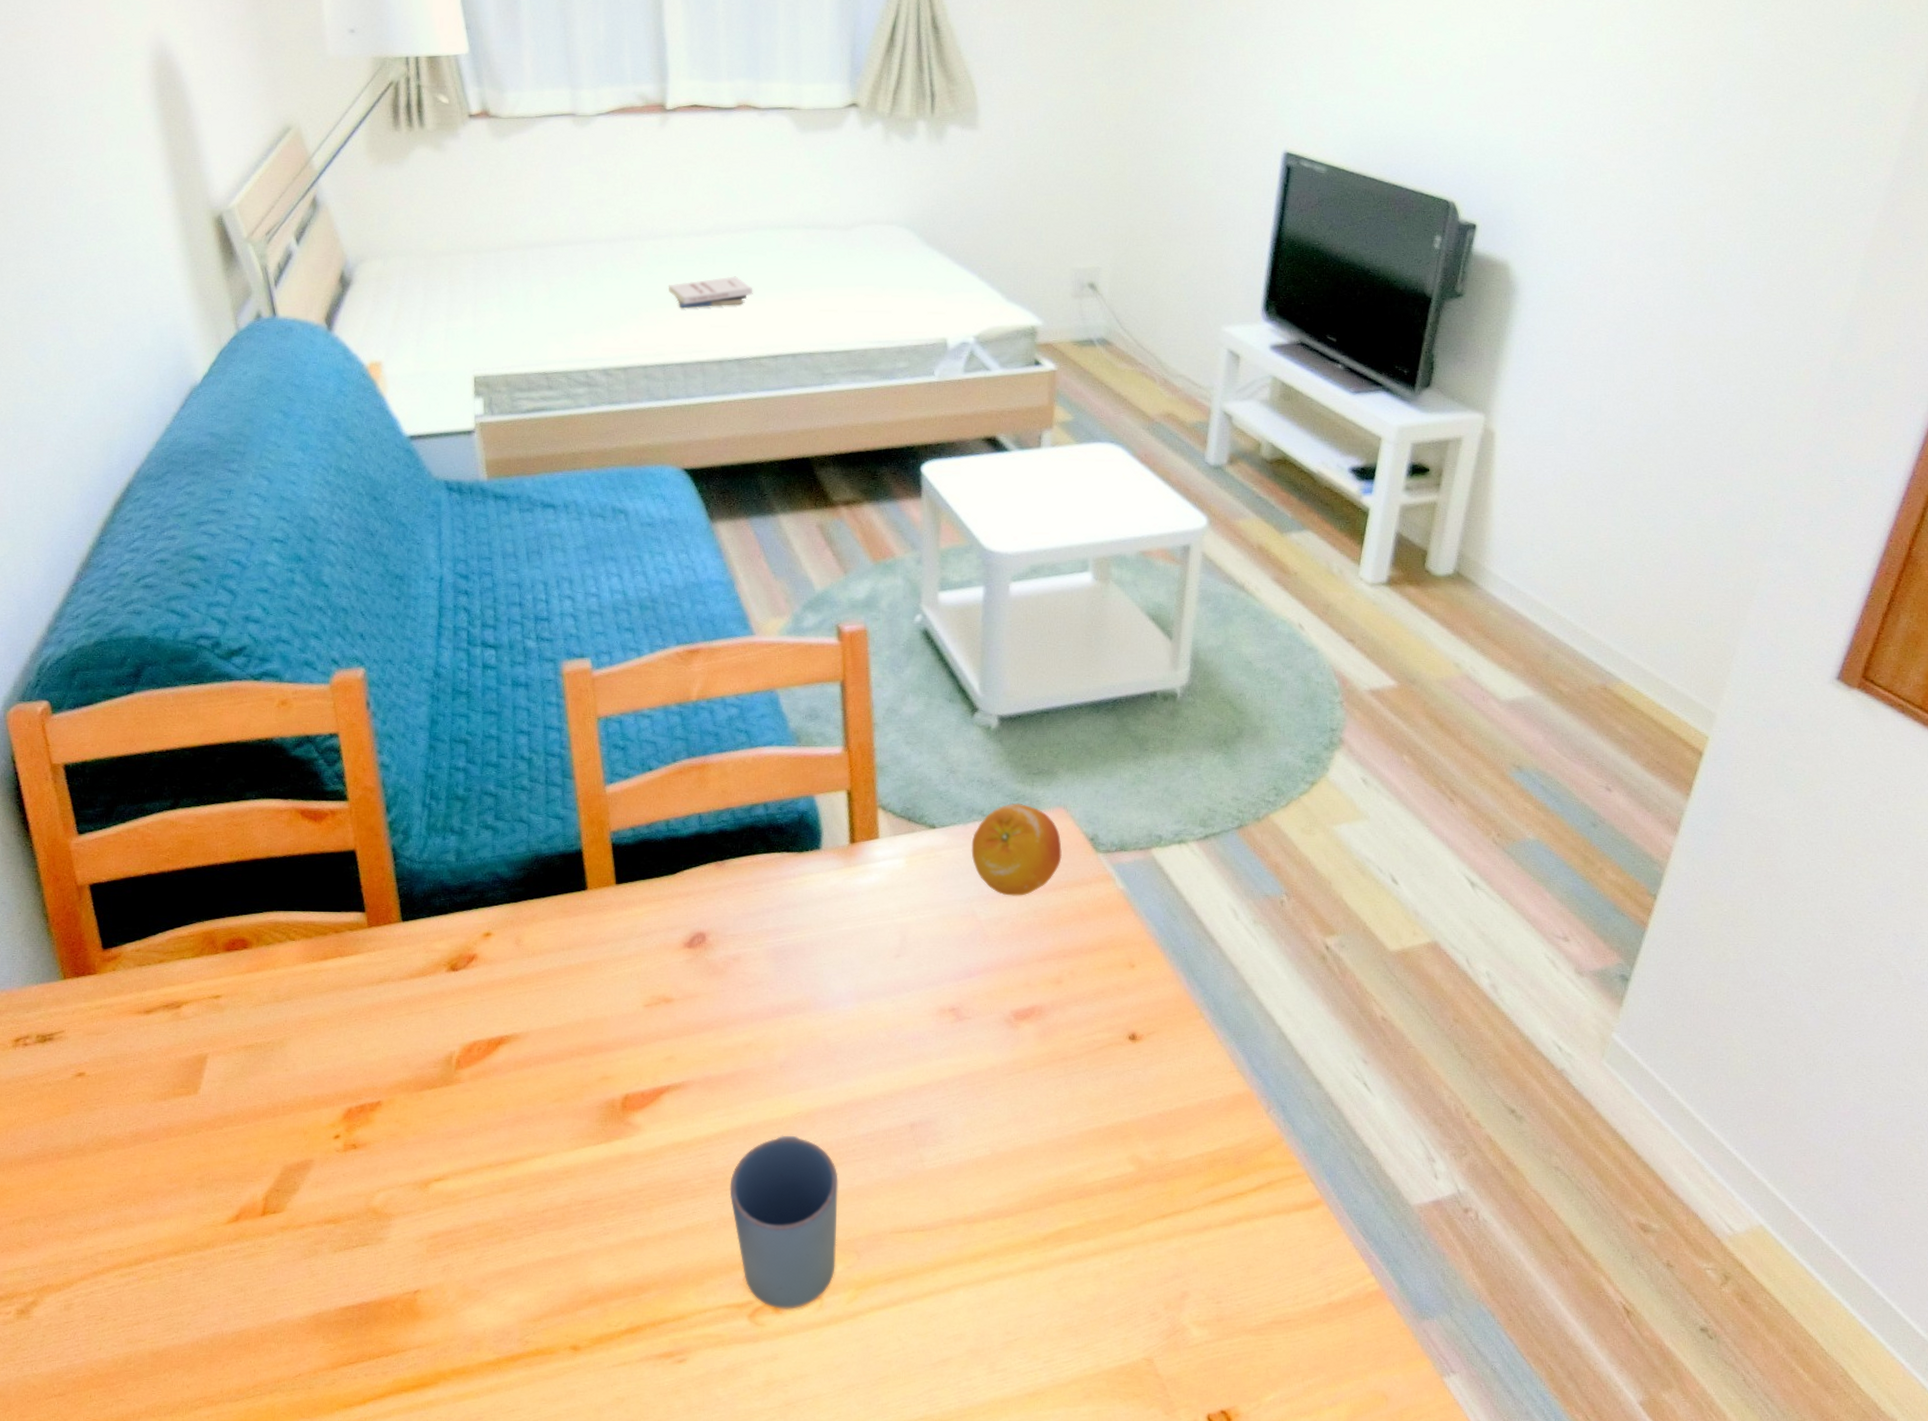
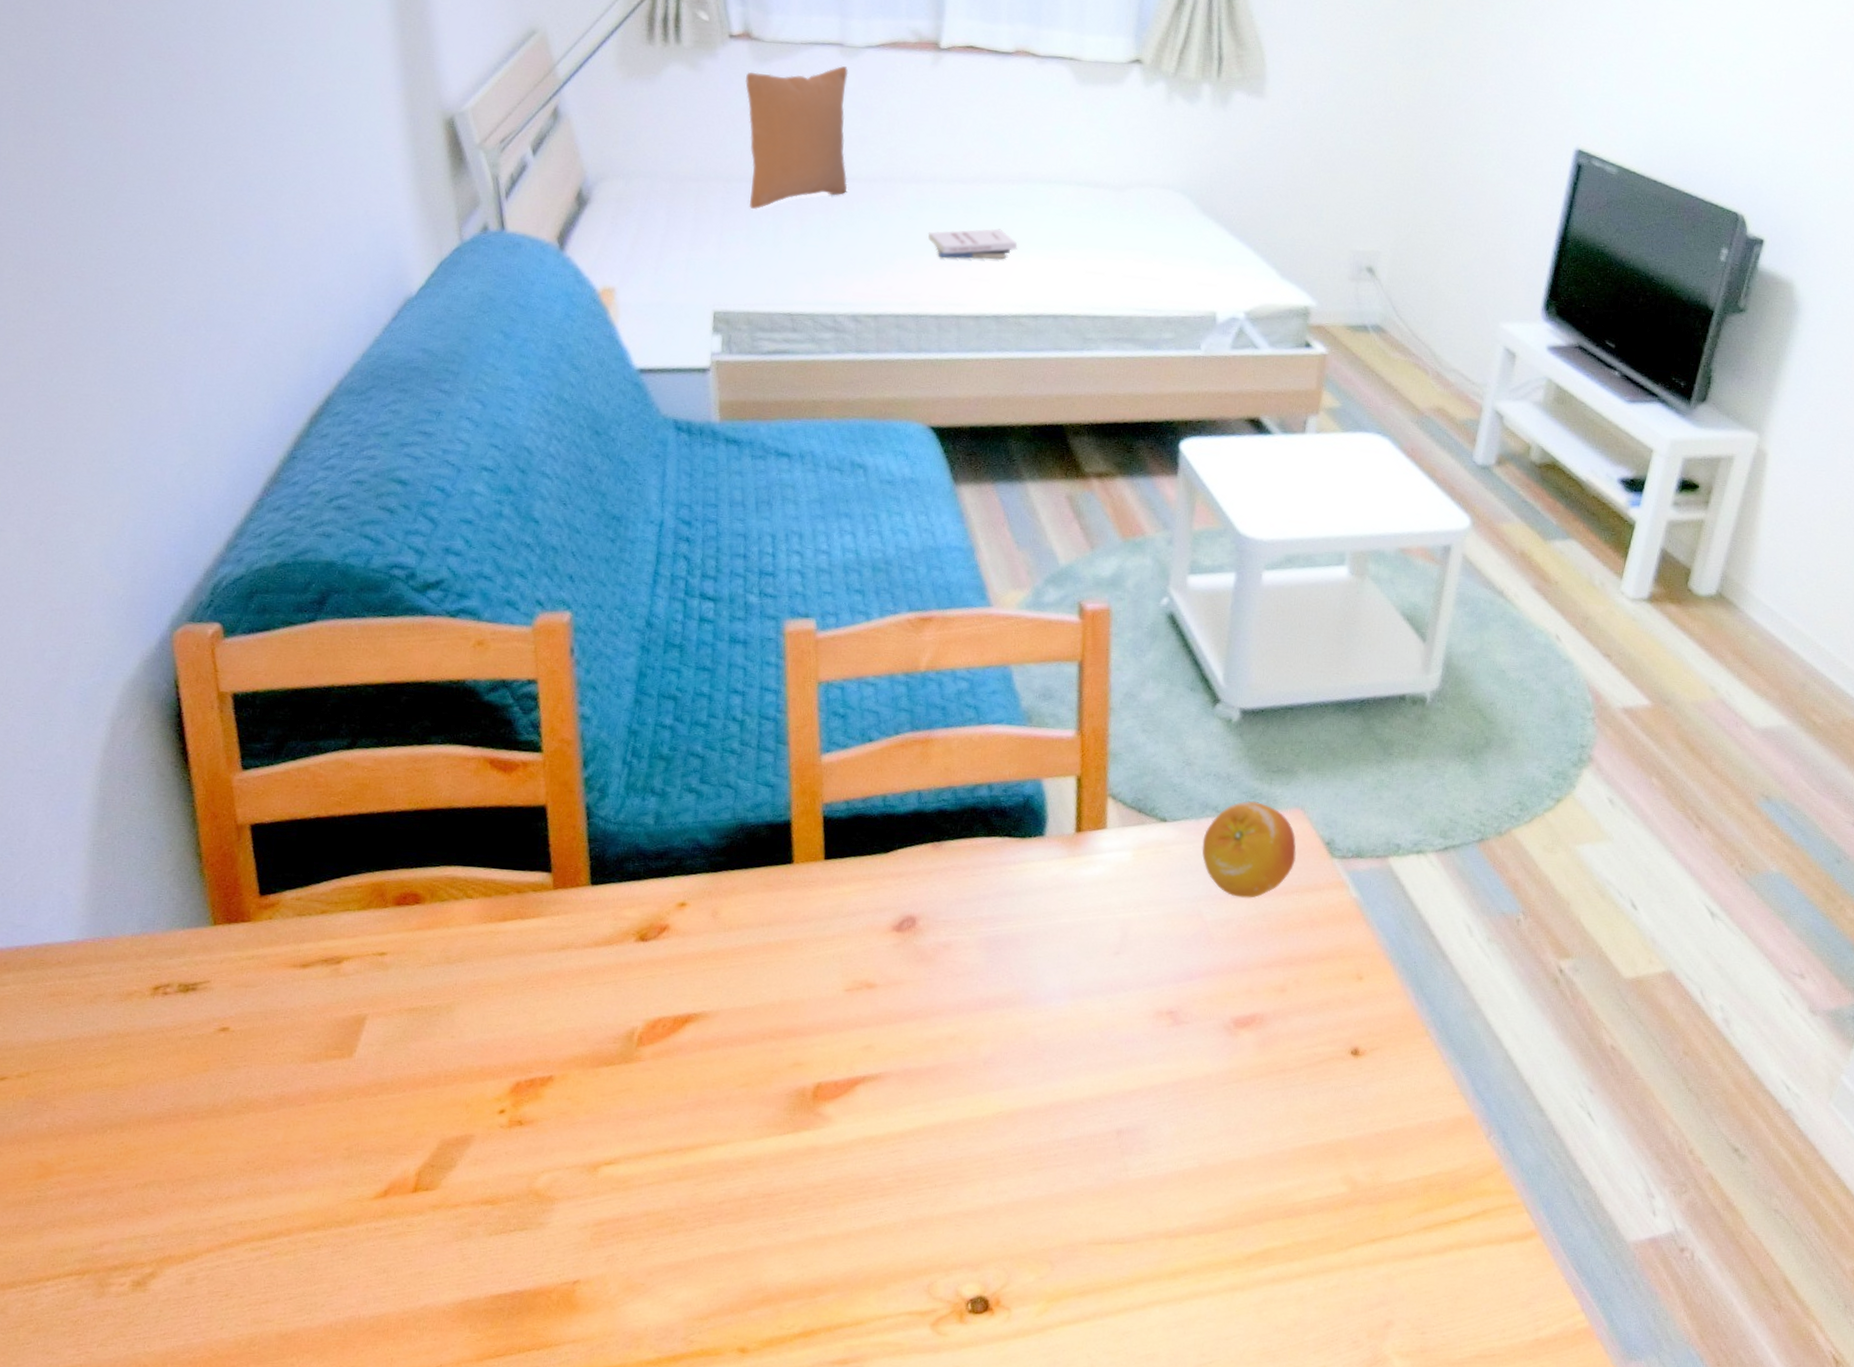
pillow: none [487,135,589,277] -> present [745,66,849,209]
mug: present [729,1135,838,1309] -> none [920,1135,1038,1320]

